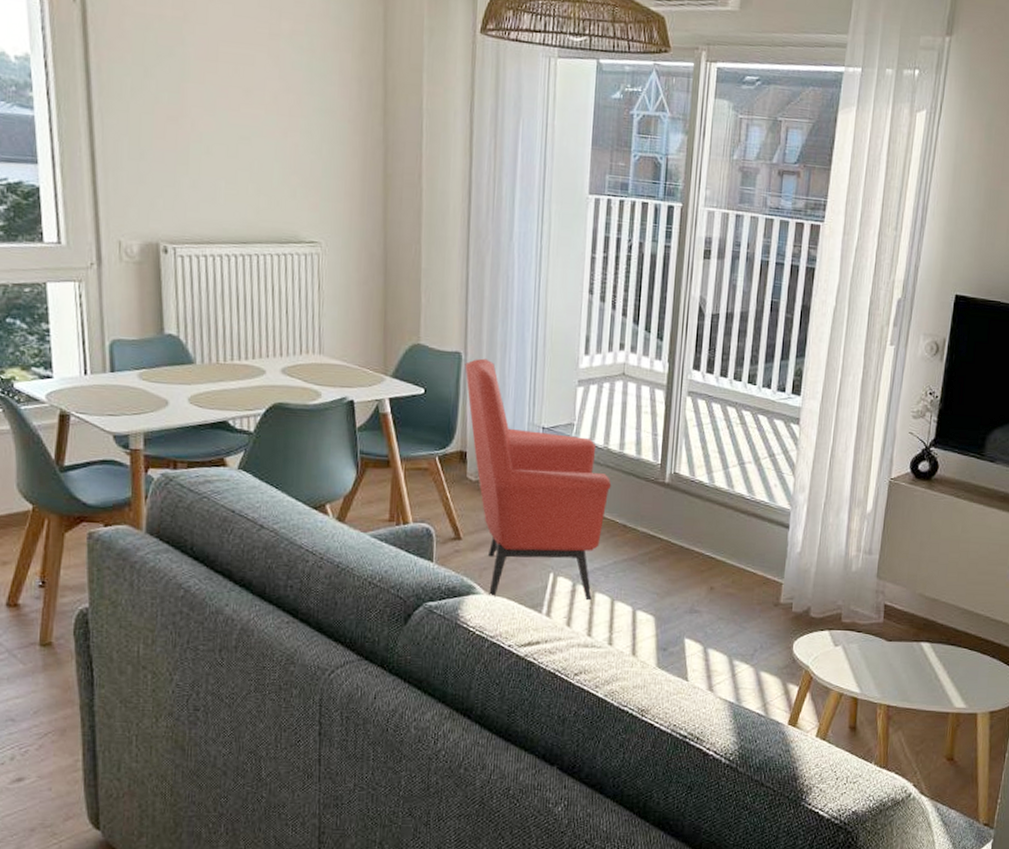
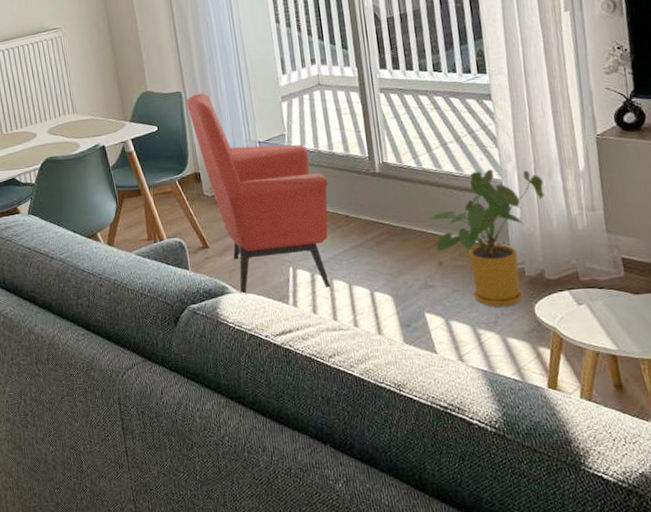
house plant: none [708,496,830,640] -> present [428,169,545,307]

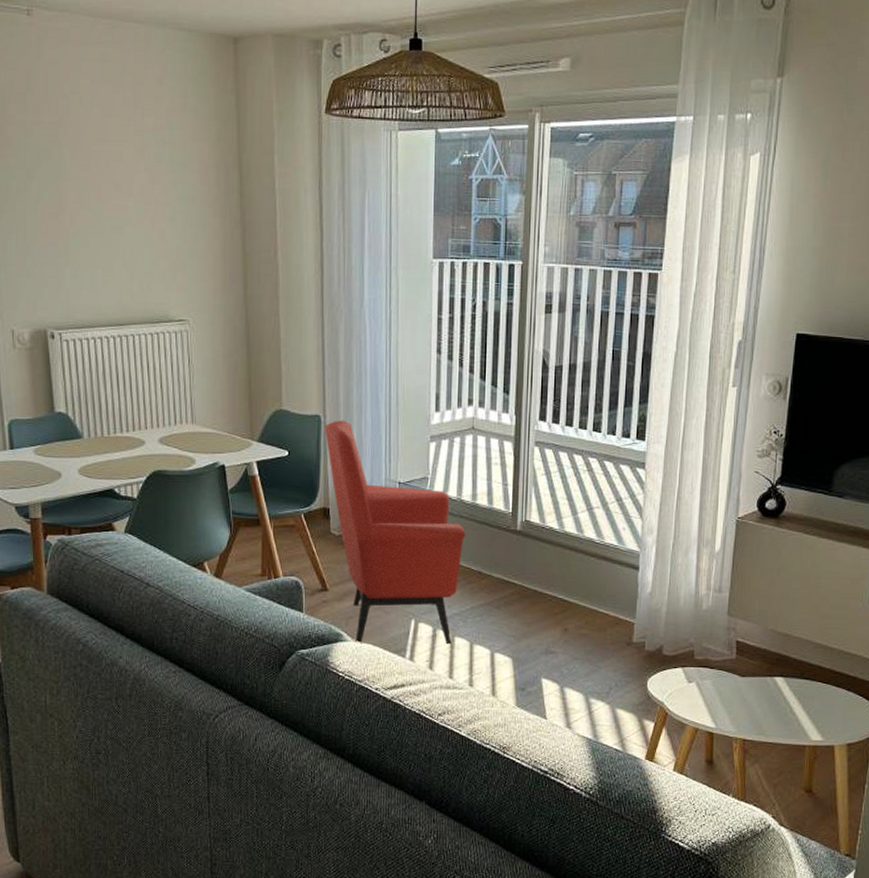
house plant: present [428,169,545,307] -> none [561,539,679,679]

